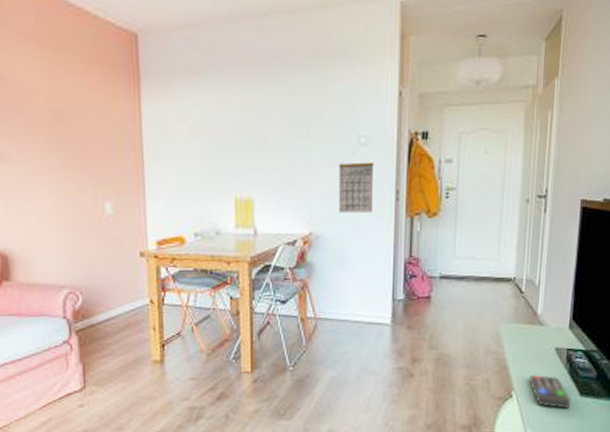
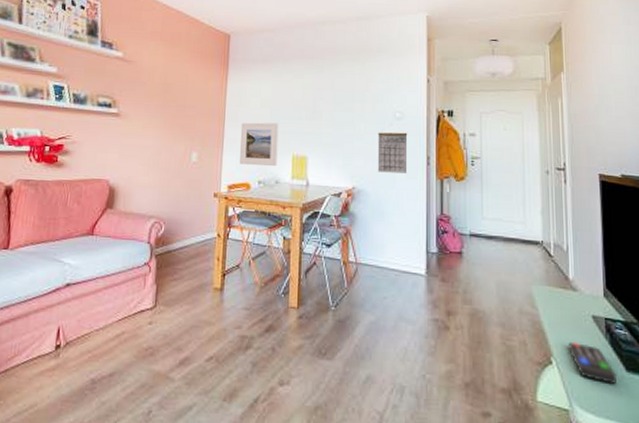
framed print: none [165,158,216,213] -> present [240,122,279,166]

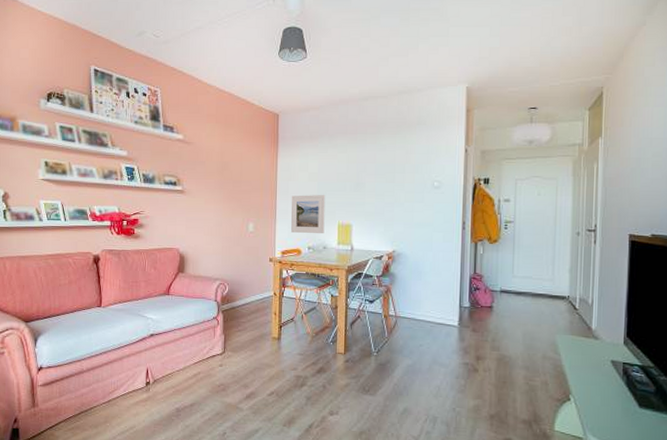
calendar: present [377,124,408,174] -> none [416,192,445,238]
remote control: present [568,341,616,384] -> none [587,382,629,417]

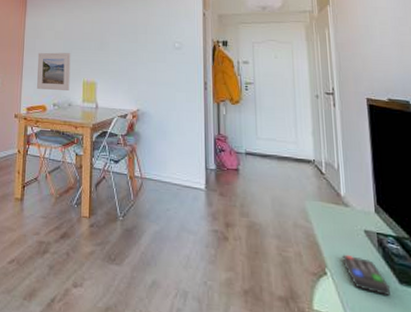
remote control: none [587,382,629,417] -> present [342,254,390,296]

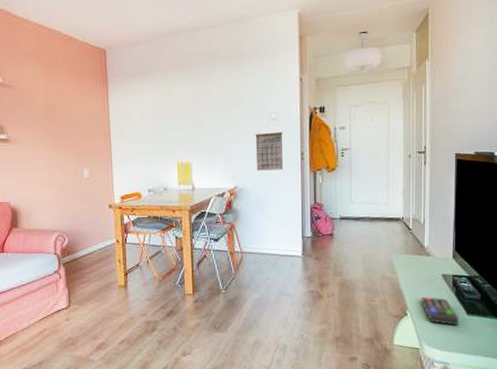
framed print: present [37,52,71,90] -> none [126,134,164,176]
calendar: none [159,53,187,97] -> present [255,125,284,171]

